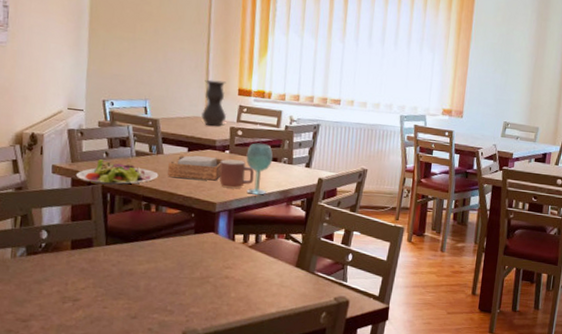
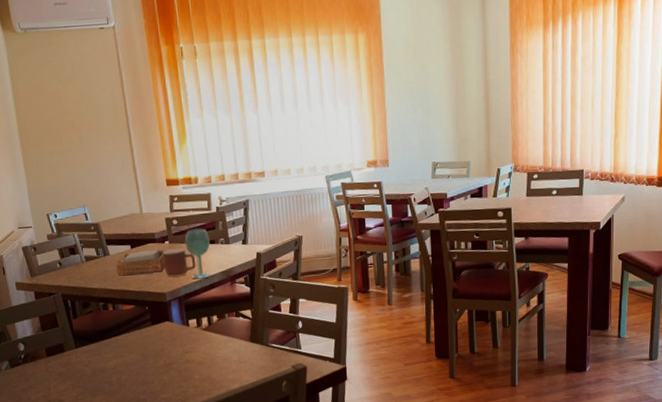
salad plate: present [75,159,159,186] -> none [37,270,109,293]
vase: present [201,79,226,128] -> none [133,175,160,221]

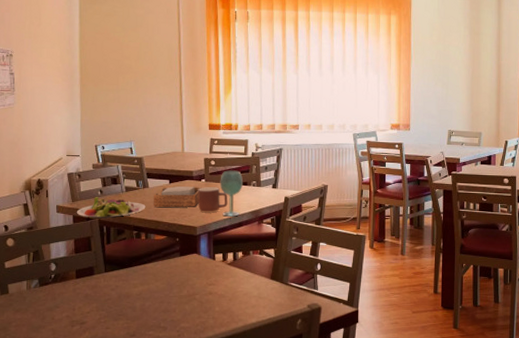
salad plate: none [37,270,109,293] -> present [76,197,146,219]

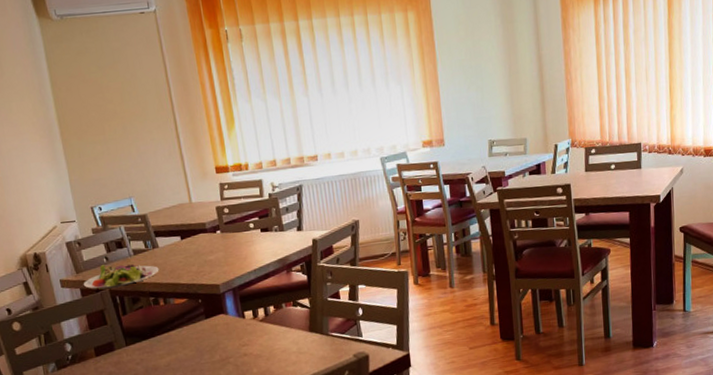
napkin holder: present [154,186,202,208] -> none [166,239,219,269]
mug: present [198,187,228,213] -> none [214,237,250,268]
wine glass: present [220,170,244,217] -> none [237,216,265,269]

